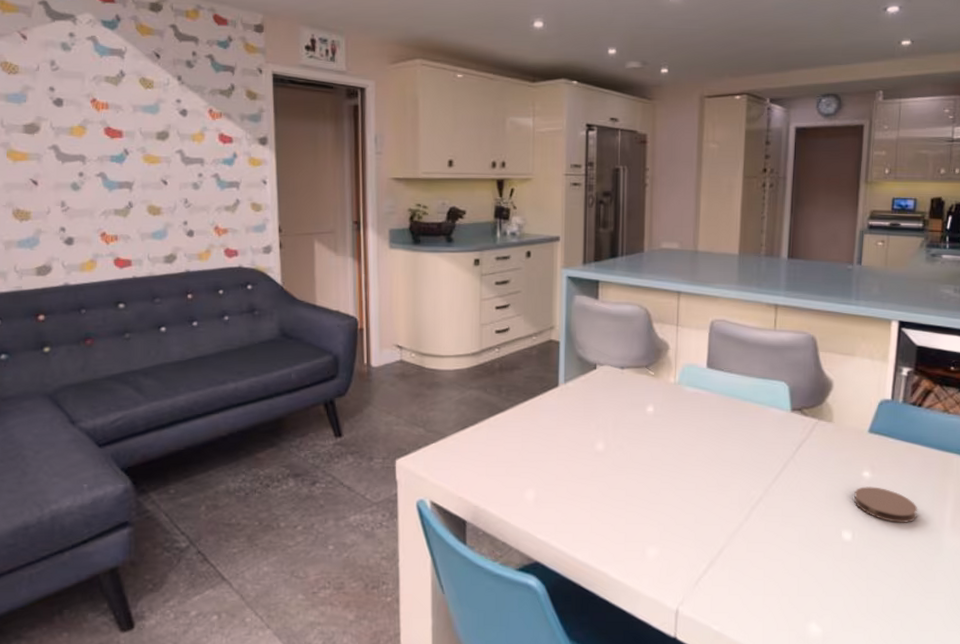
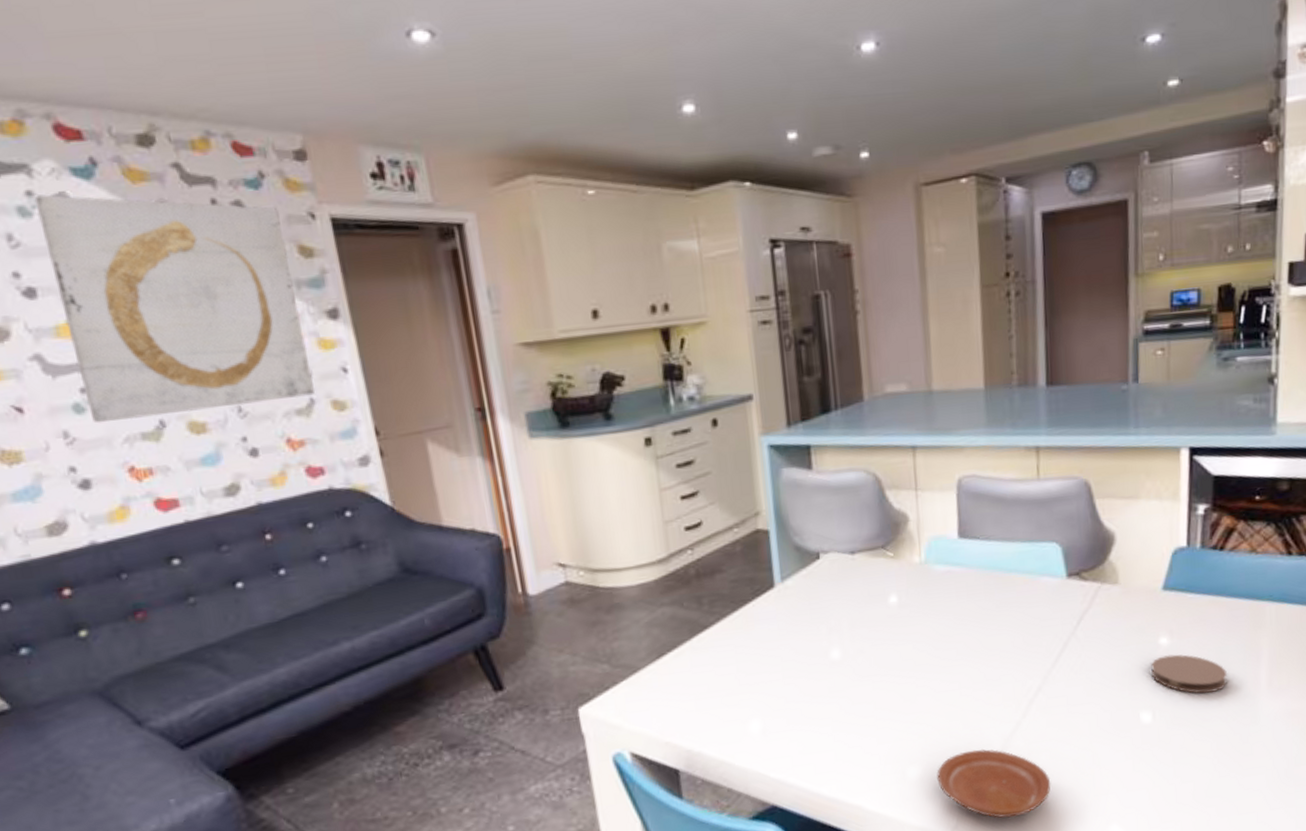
wall art: none [74,36,241,199] -> present [34,194,314,423]
plate: none [670,541,763,602] -> present [937,748,1051,818]

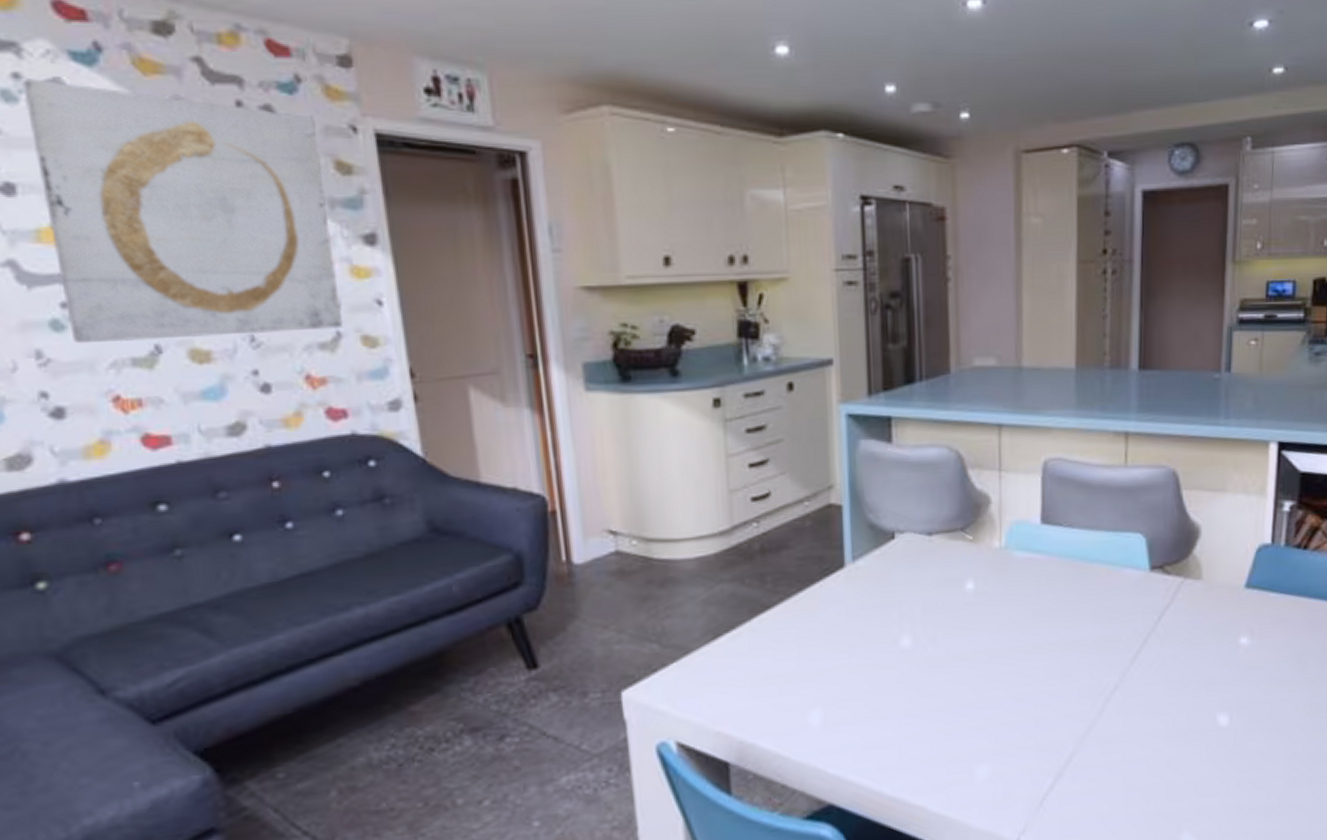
plate: present [937,748,1051,818] -> none [1006,748,1124,823]
coaster: present [1151,654,1228,694] -> none [1230,655,1306,697]

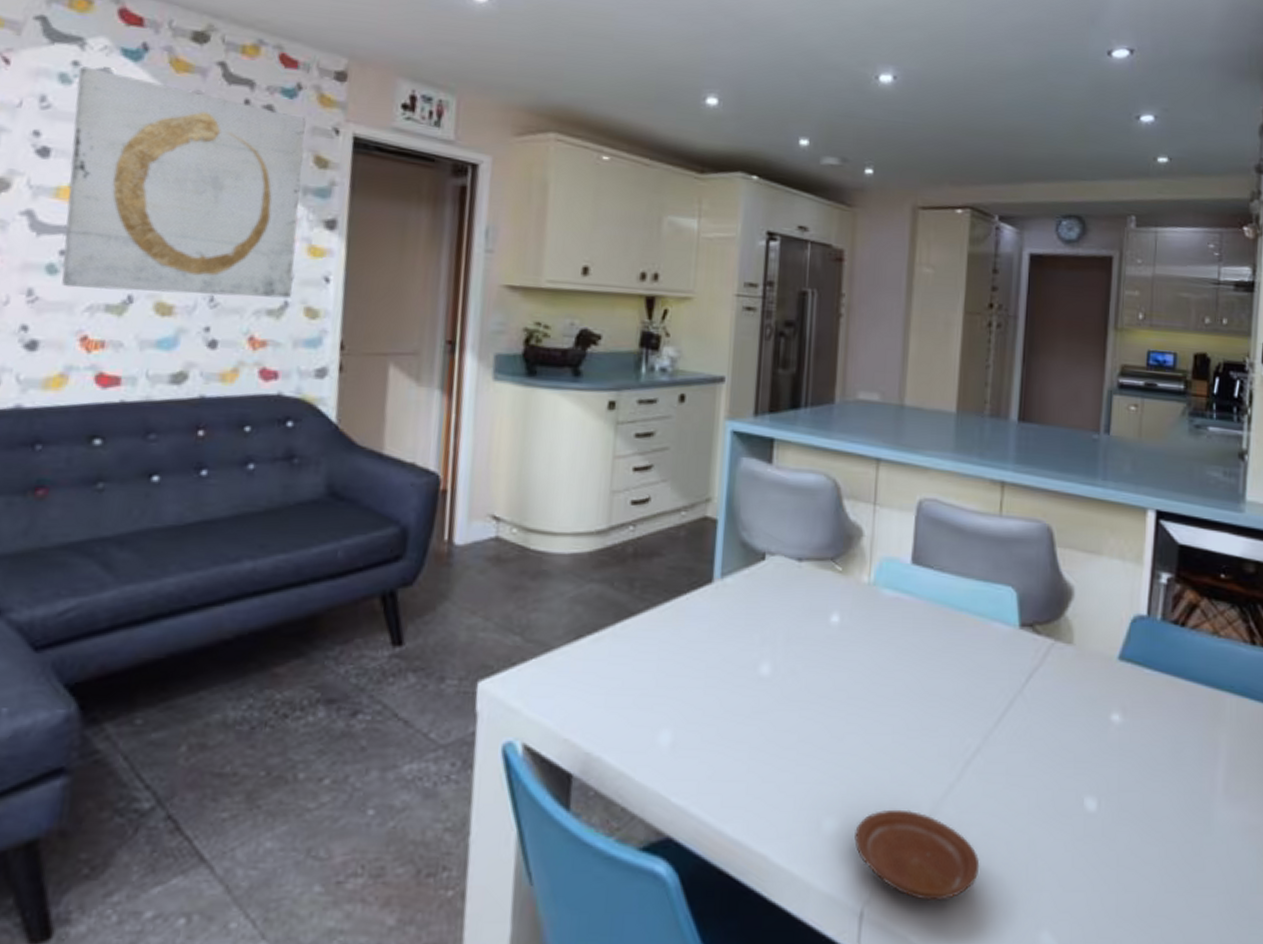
plate: none [1006,748,1124,823] -> present [854,809,980,901]

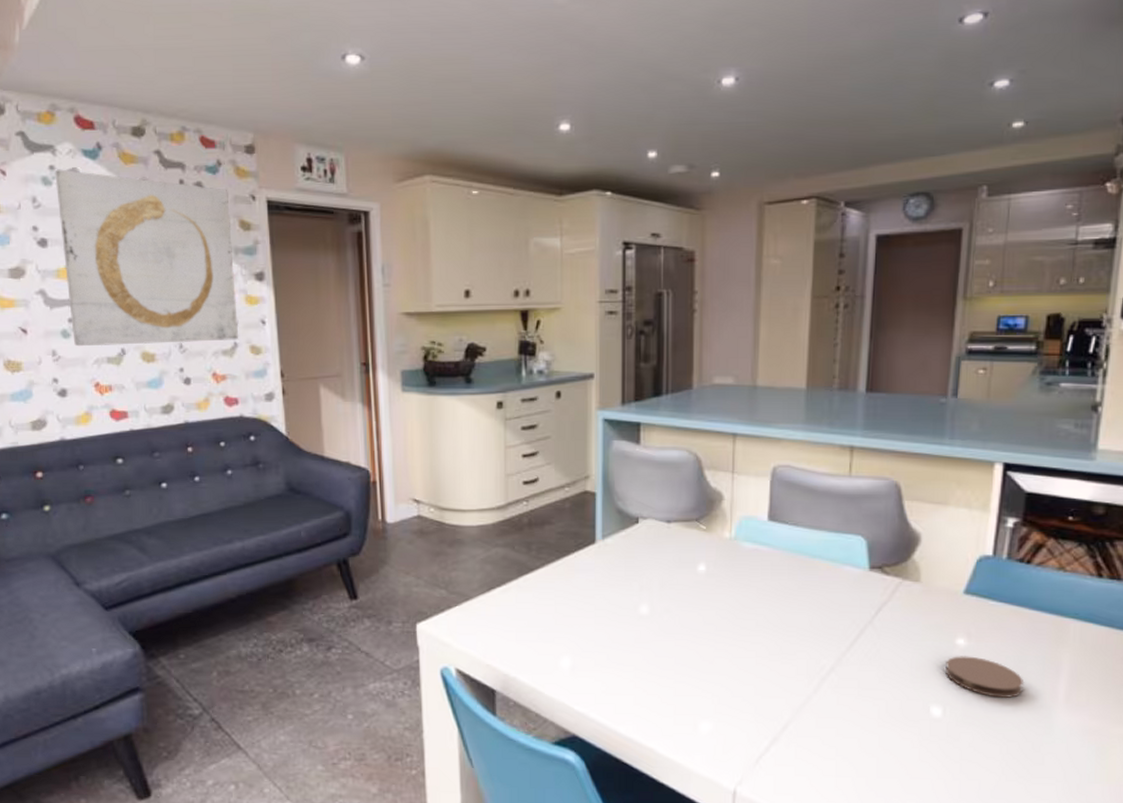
plate: present [854,809,980,901] -> none [726,715,836,784]
coaster: none [1100,735,1182,789] -> present [945,656,1025,699]

